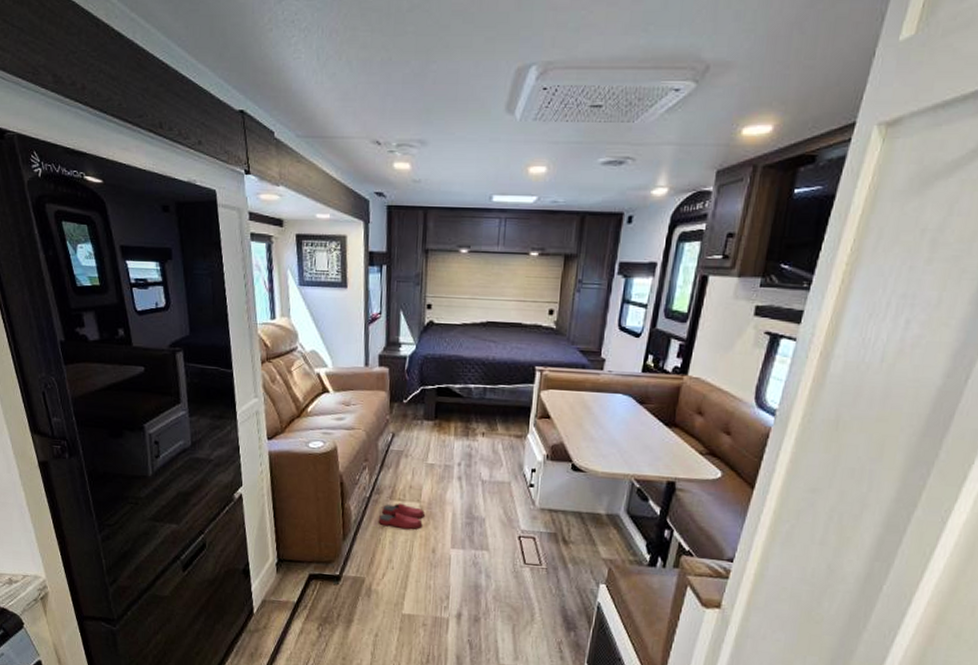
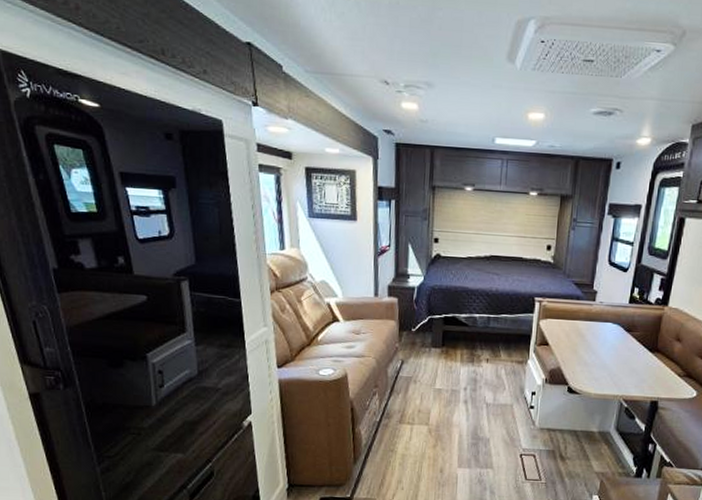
slippers: present [378,503,425,530] -> none [388,426,433,452]

